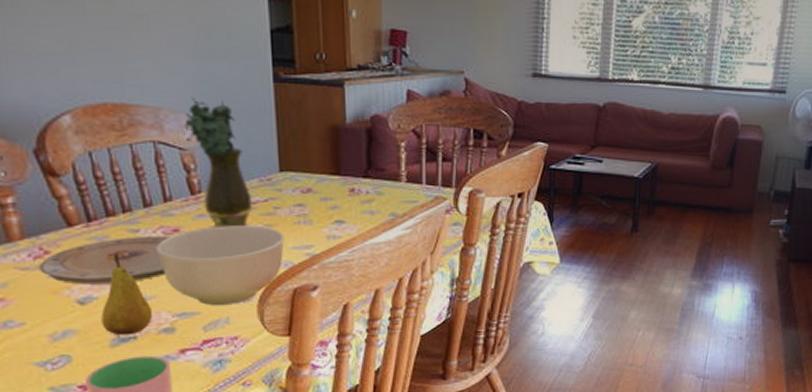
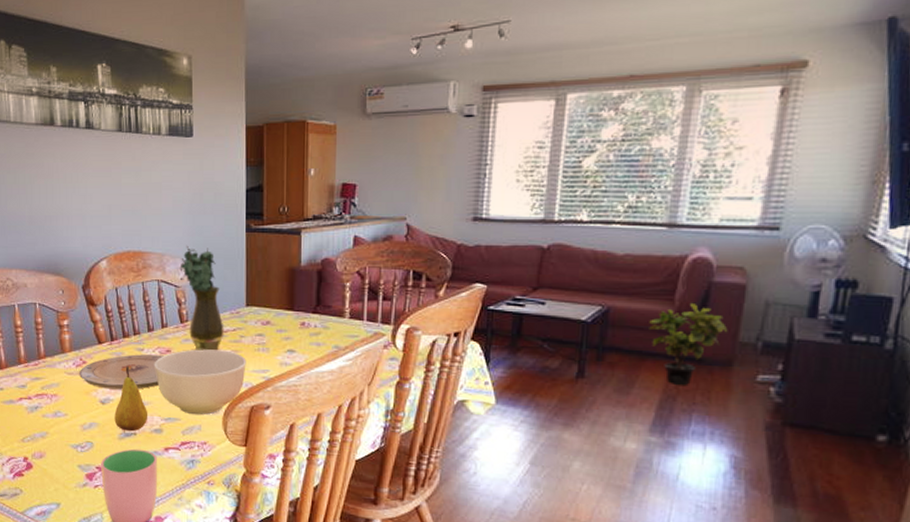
potted plant: none [690,159,750,232] -> present [649,304,728,385]

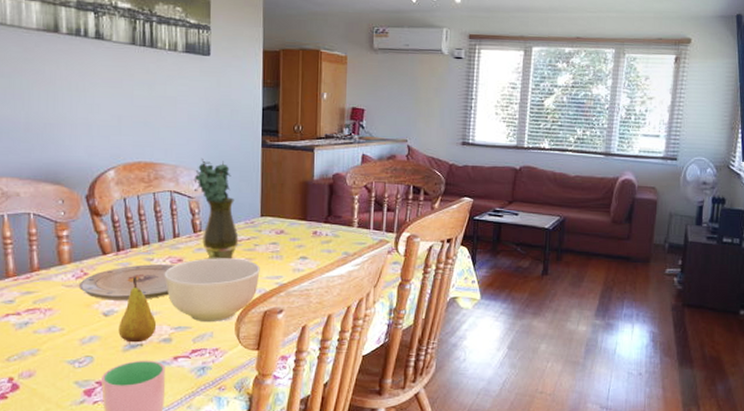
potted plant: present [649,304,728,385] -> none [593,215,646,278]

